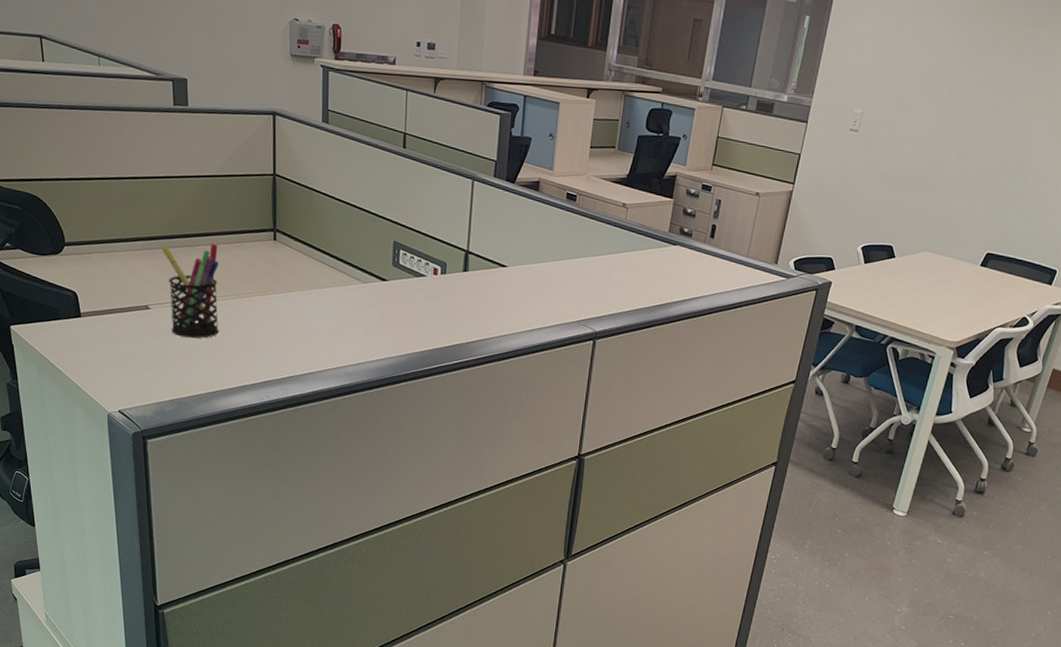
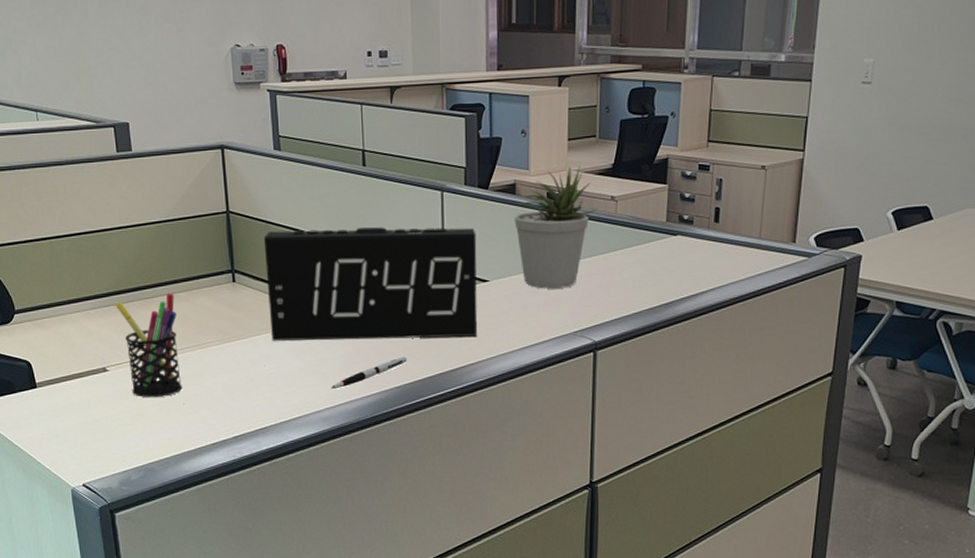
alarm clock: none [305,197,500,315] -> present [263,227,478,341]
pen: none [356,326,428,349] -> present [331,356,408,390]
potted plant: none [535,172,611,281] -> present [514,165,599,289]

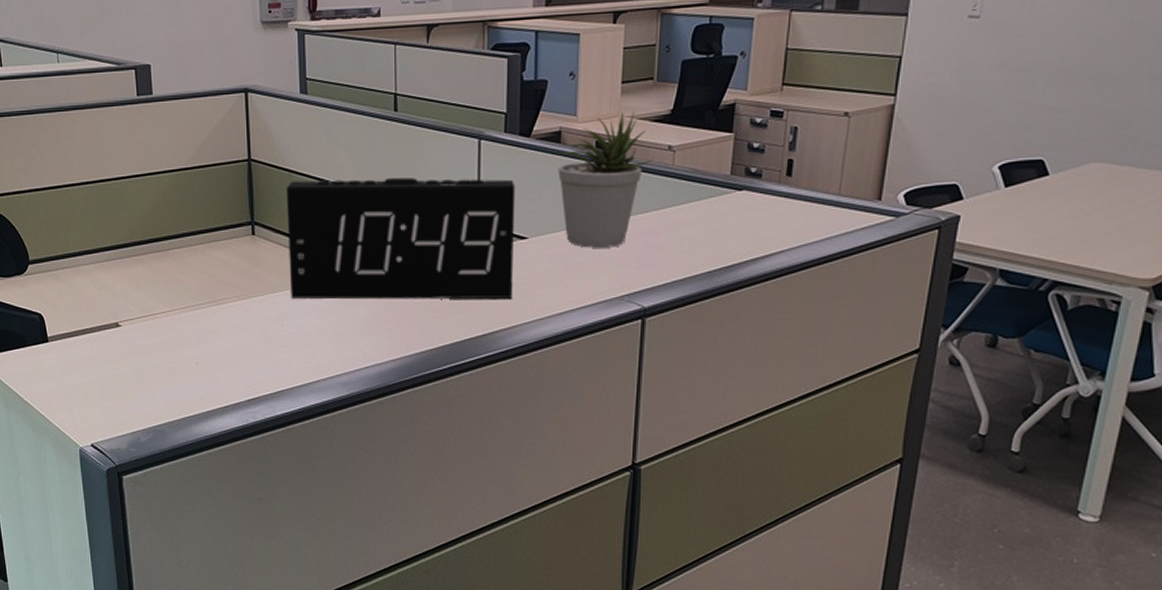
pen holder: present [115,293,183,398] -> none [130,245,196,356]
pen: present [331,356,408,390] -> none [352,319,435,353]

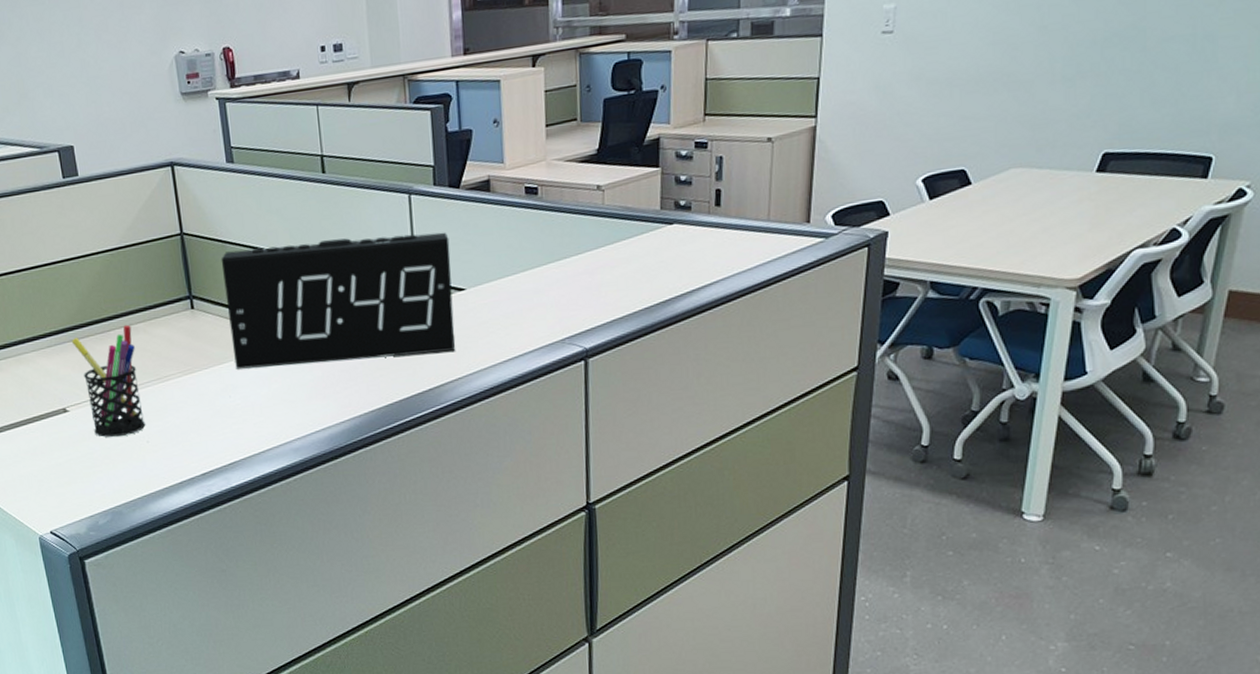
pen holder: none [130,245,196,356] -> present [71,324,146,438]
potted plant: present [558,111,654,248] -> none [490,153,584,294]

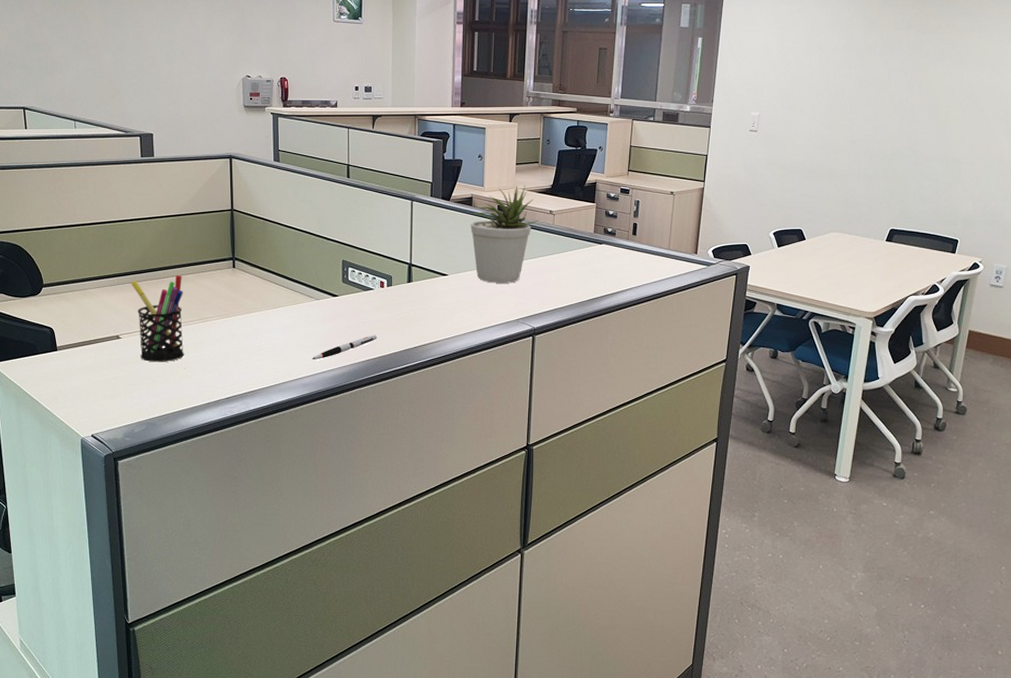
alarm clock: present [221,232,455,370] -> none [261,227,439,320]
pen: none [301,377,381,418] -> present [312,335,378,360]
potted plant: none [490,153,584,294] -> present [470,185,540,283]

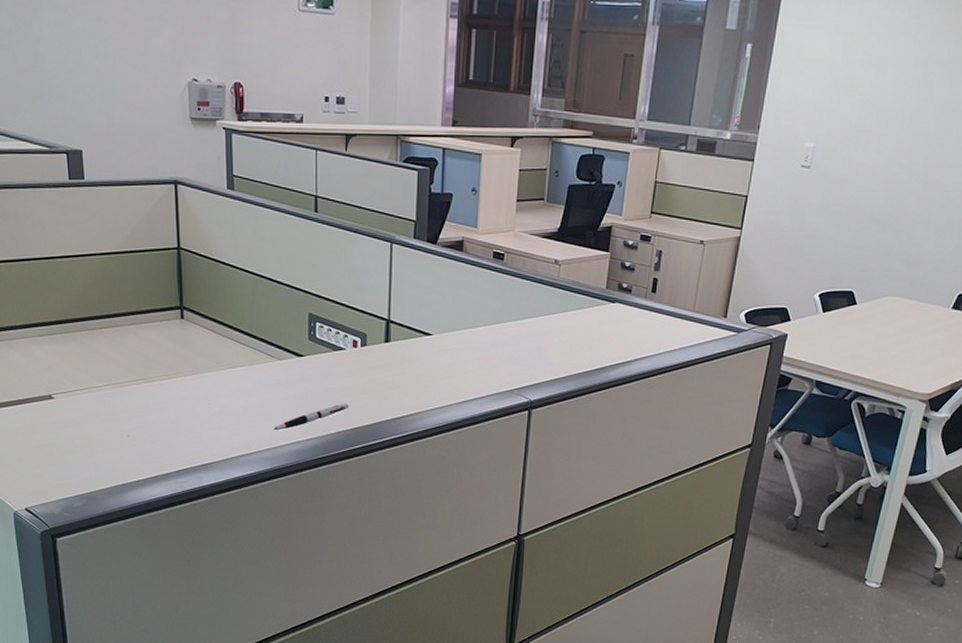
pen holder: present [131,274,185,363] -> none [62,325,128,428]
potted plant: present [470,185,540,283] -> none [460,227,543,347]

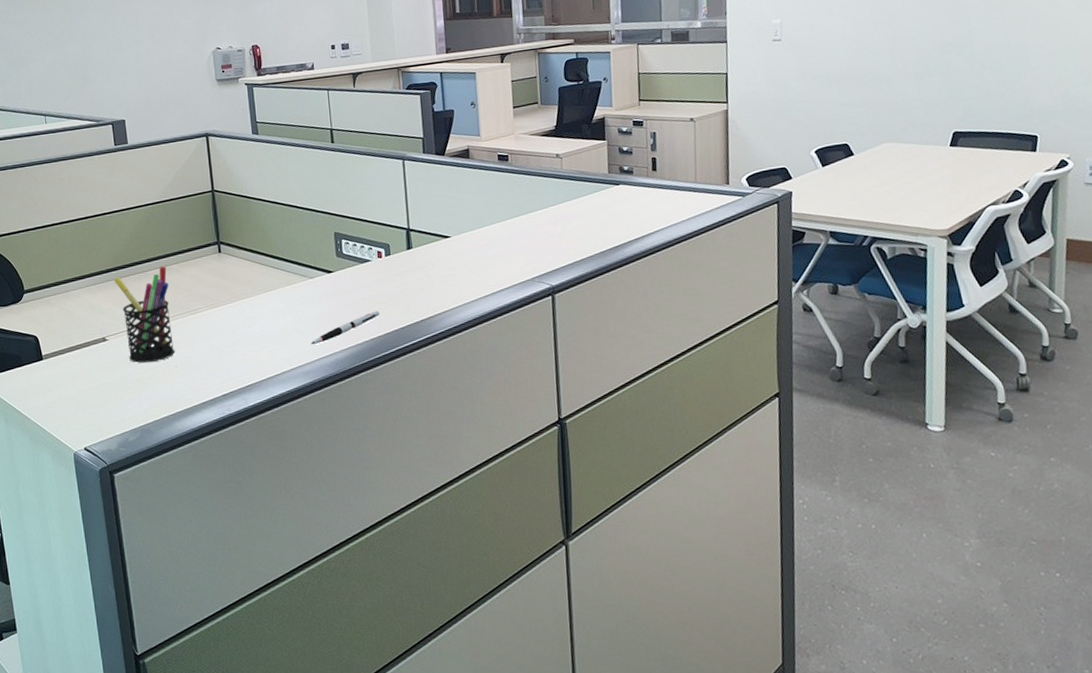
pen holder: none [62,325,128,428] -> present [113,266,175,363]

